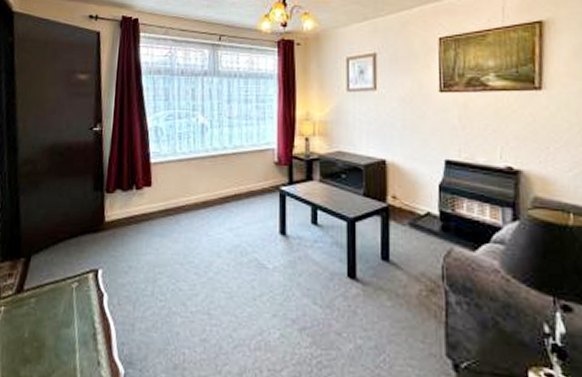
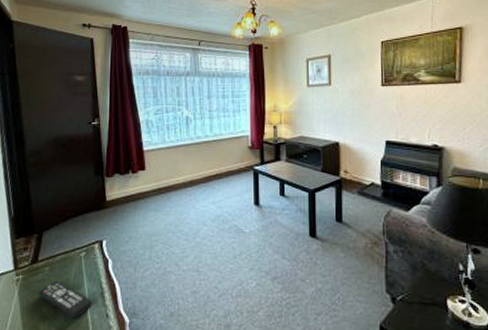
remote control: none [21,316,82,364] -> present [38,281,92,318]

